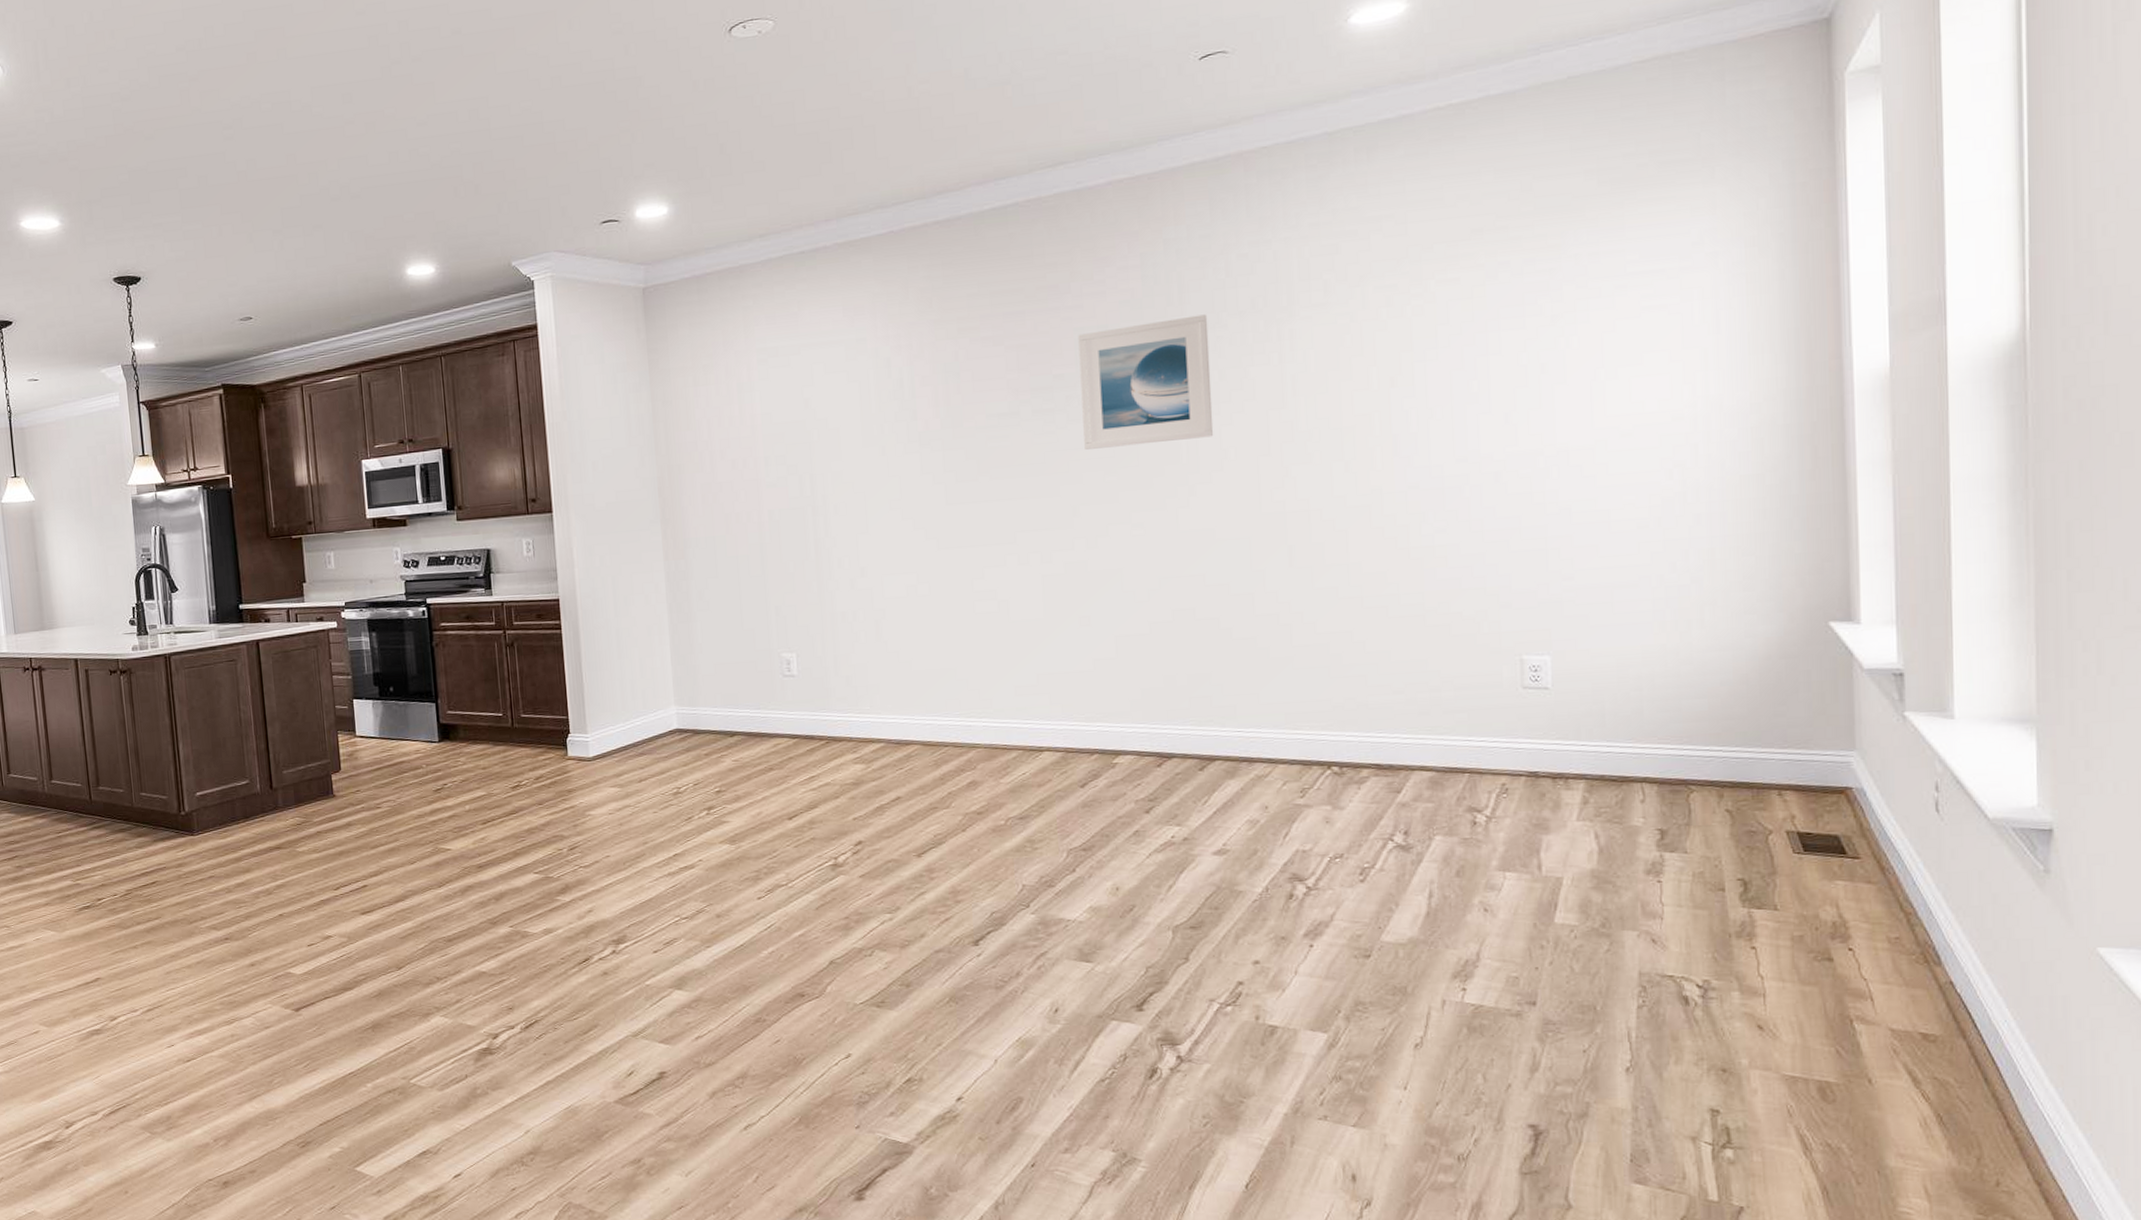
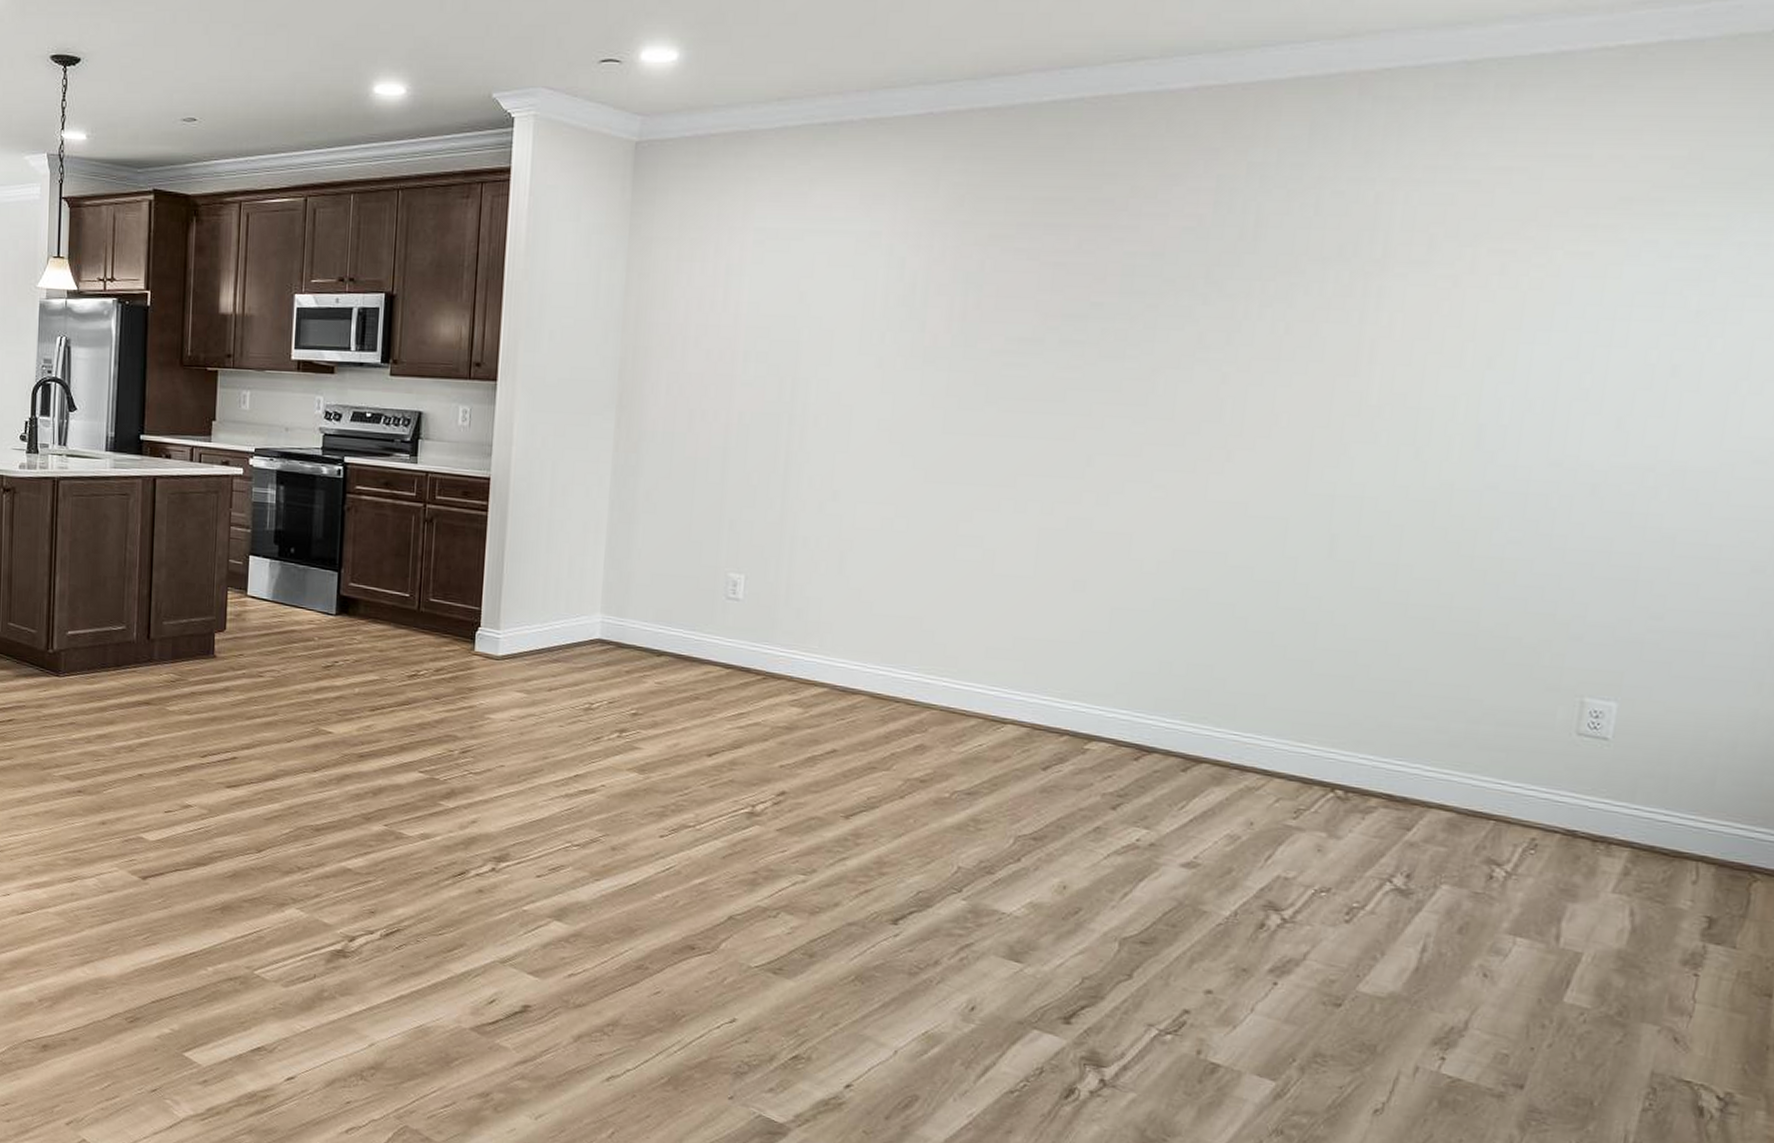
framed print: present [1078,314,1214,450] -> none [1113,255,1284,398]

